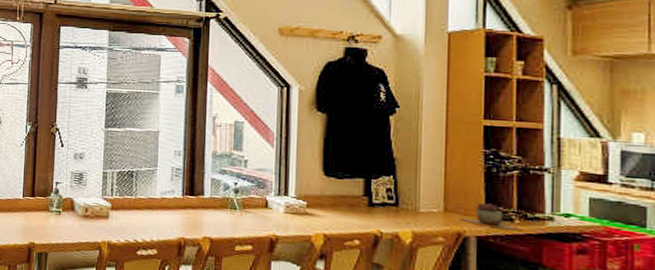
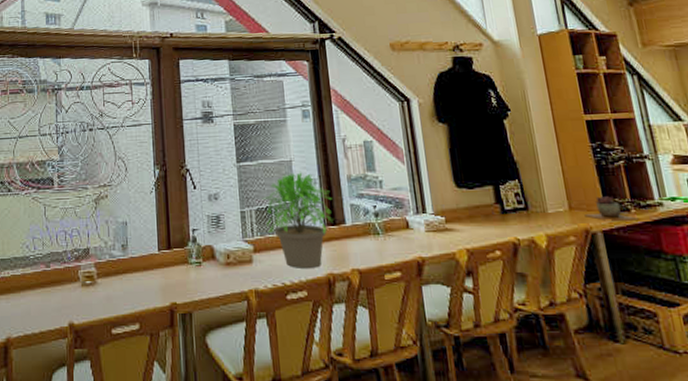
potted plant: none [125,142,194,231] -> present [262,171,333,268]

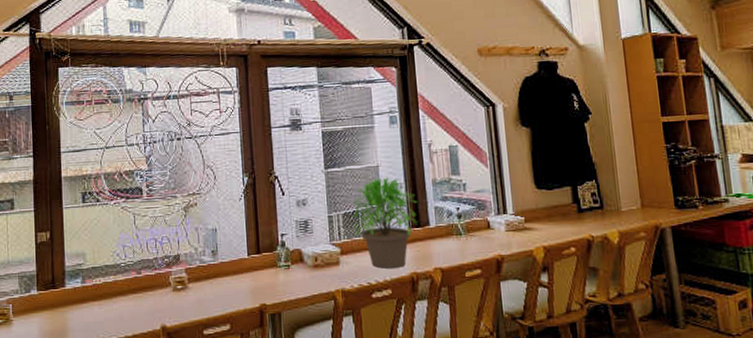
succulent plant: present [585,196,639,223] -> none [655,194,706,219]

